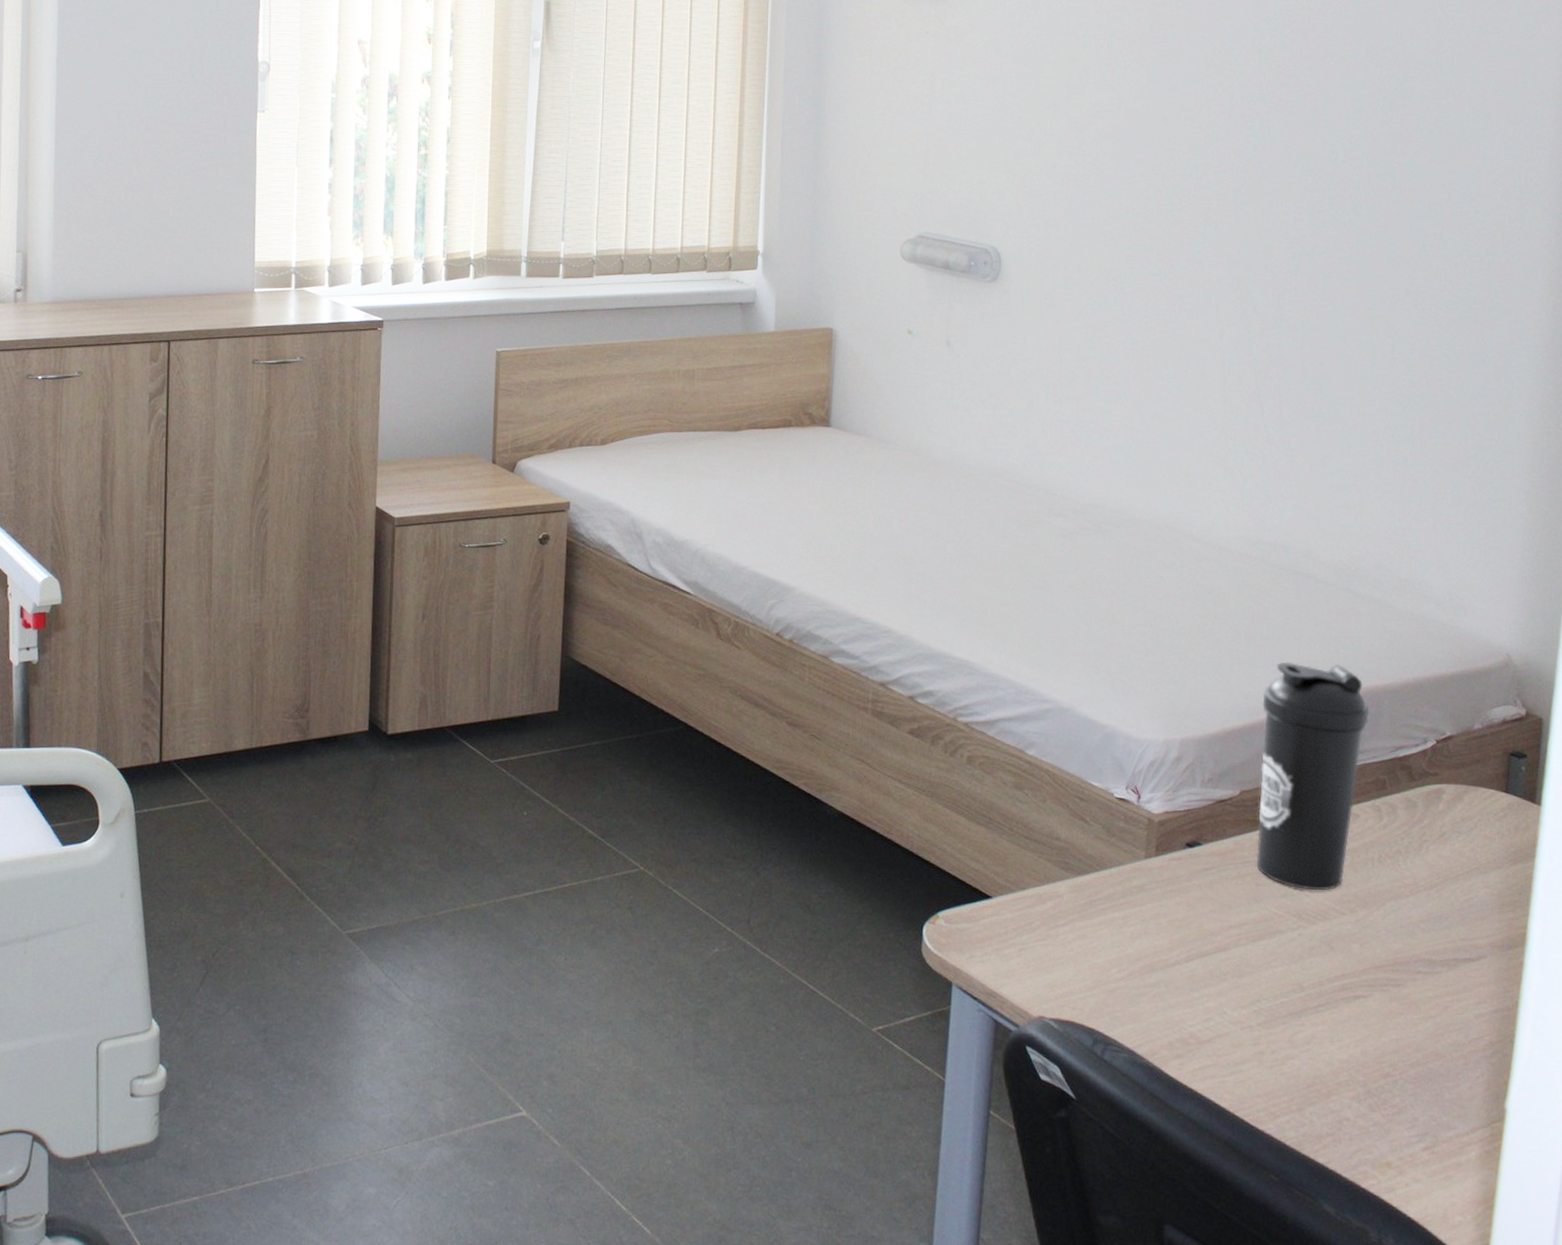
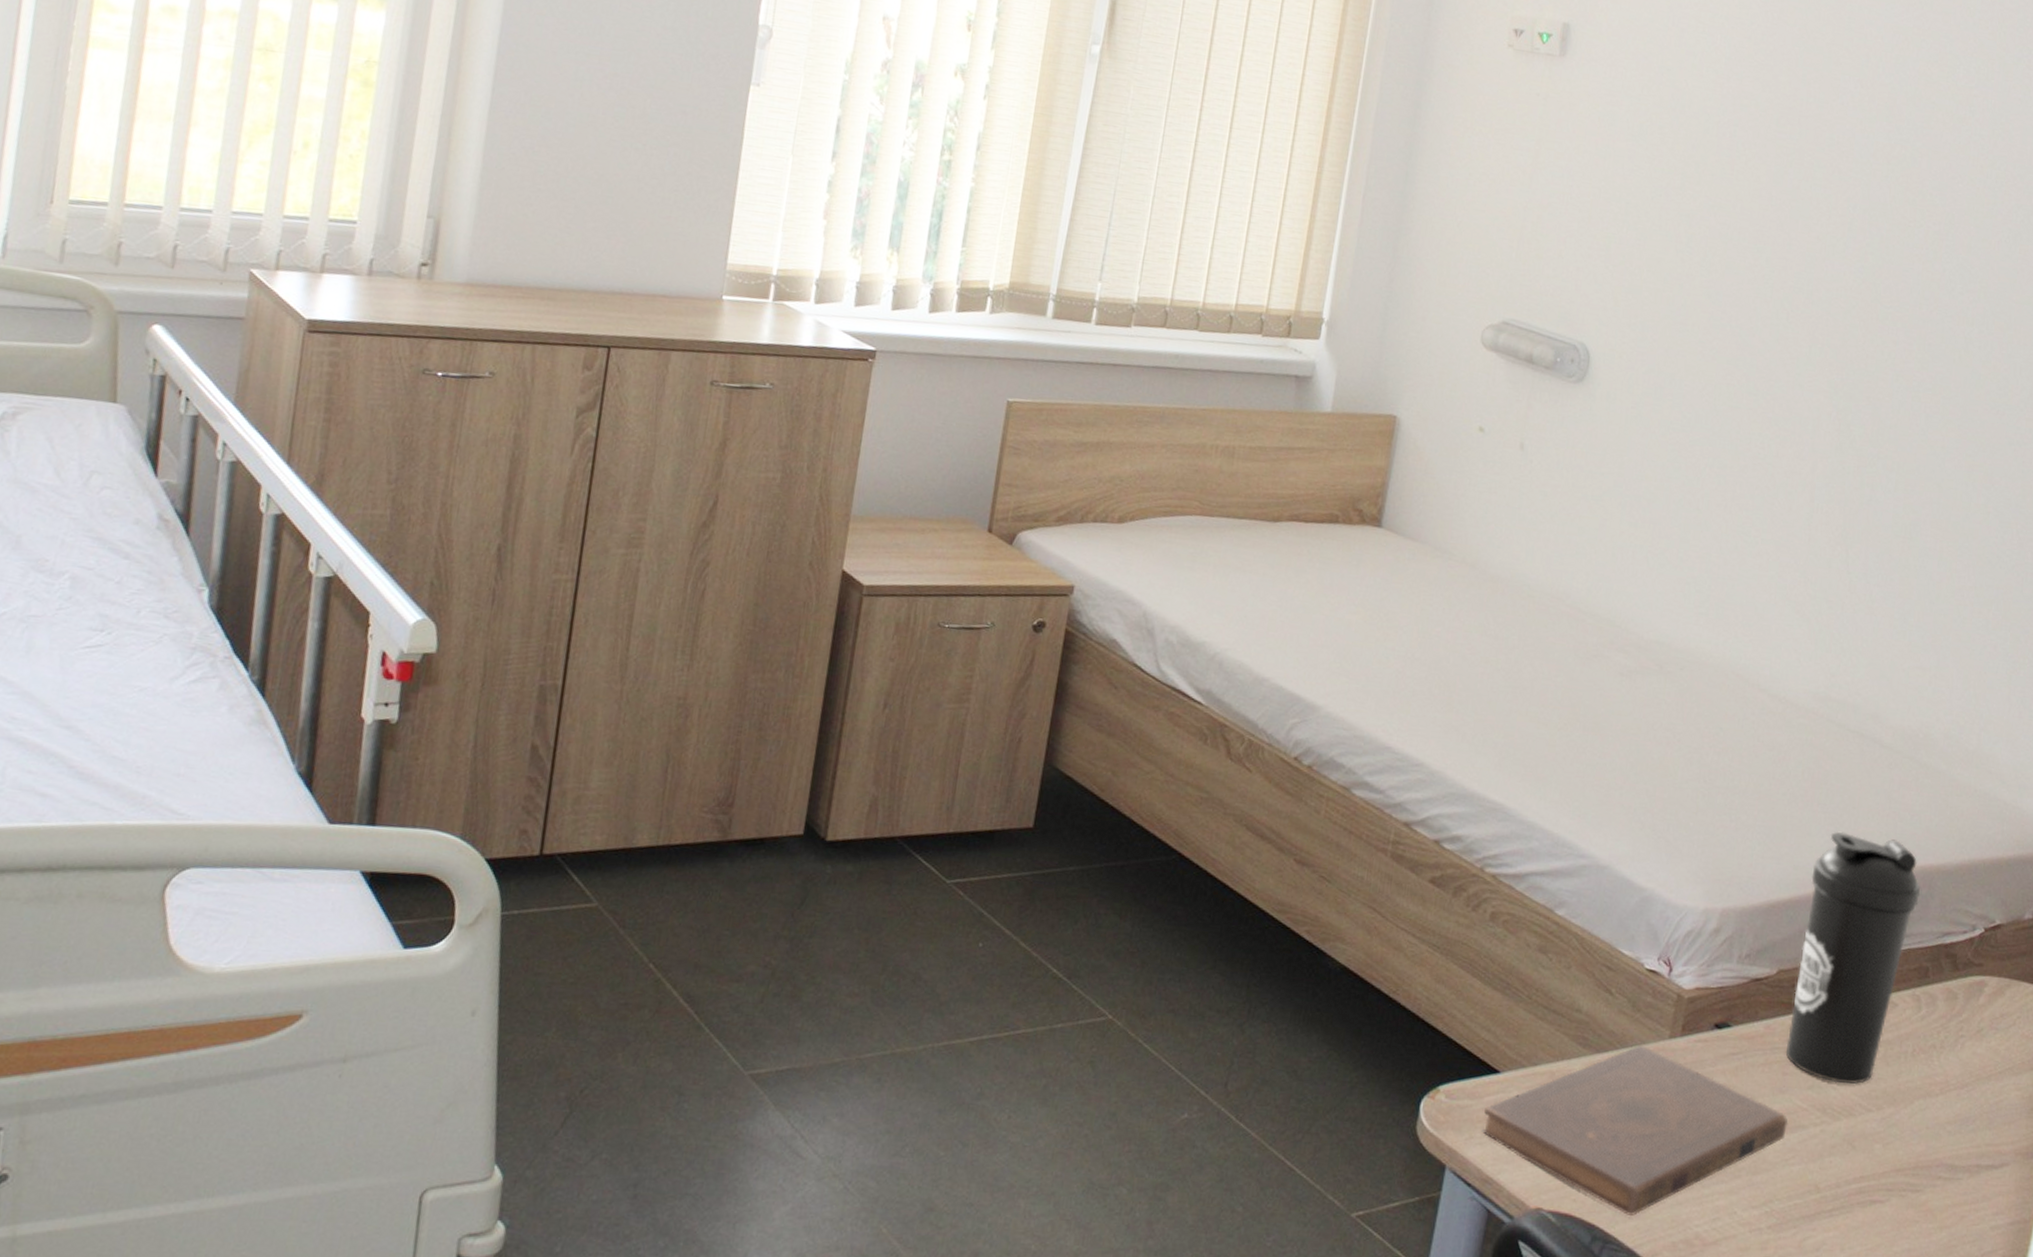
book: none [981,866,1267,1021] -> present [1481,1044,1788,1217]

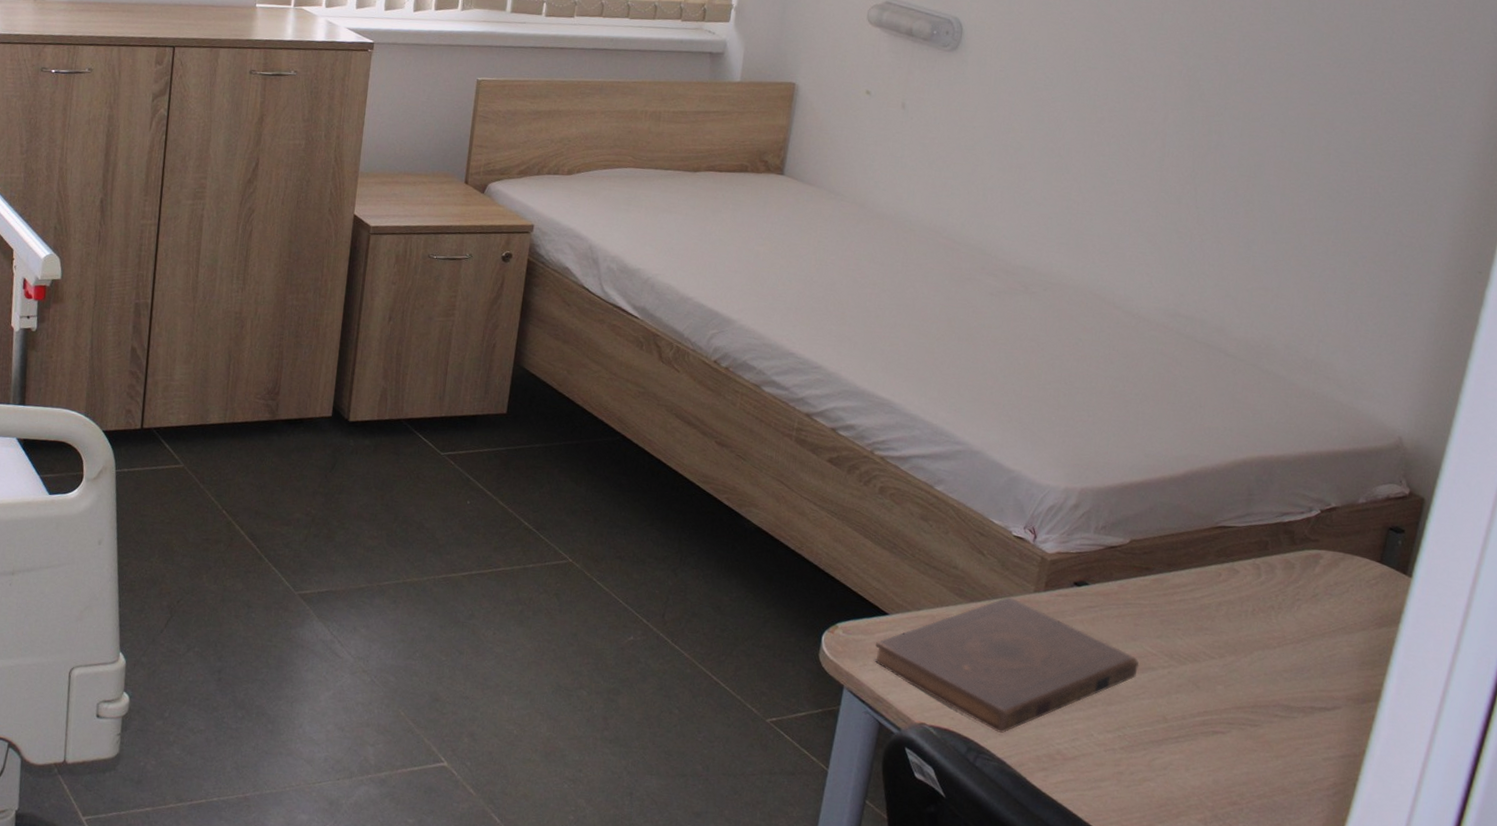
water bottle: present [1785,831,1921,1085] -> none [1137,426,1262,636]

